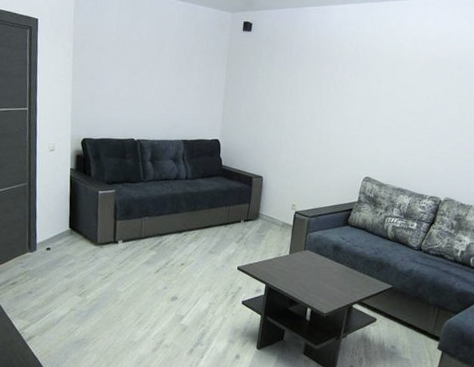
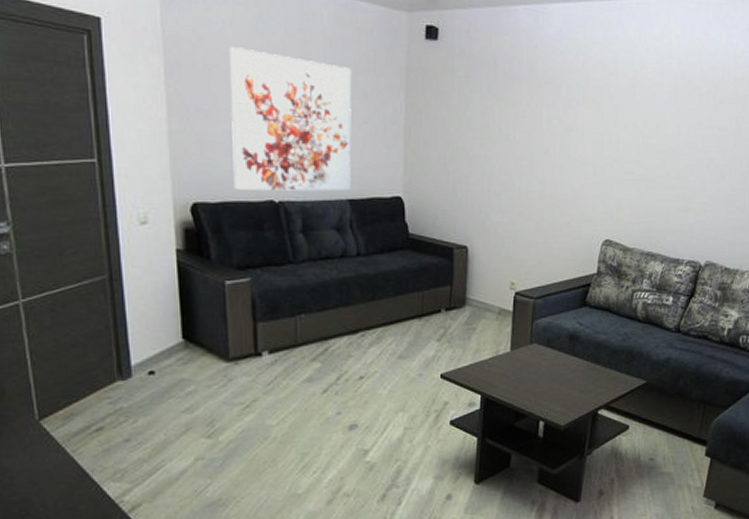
wall art: none [109,37,191,134] -> present [229,47,352,191]

